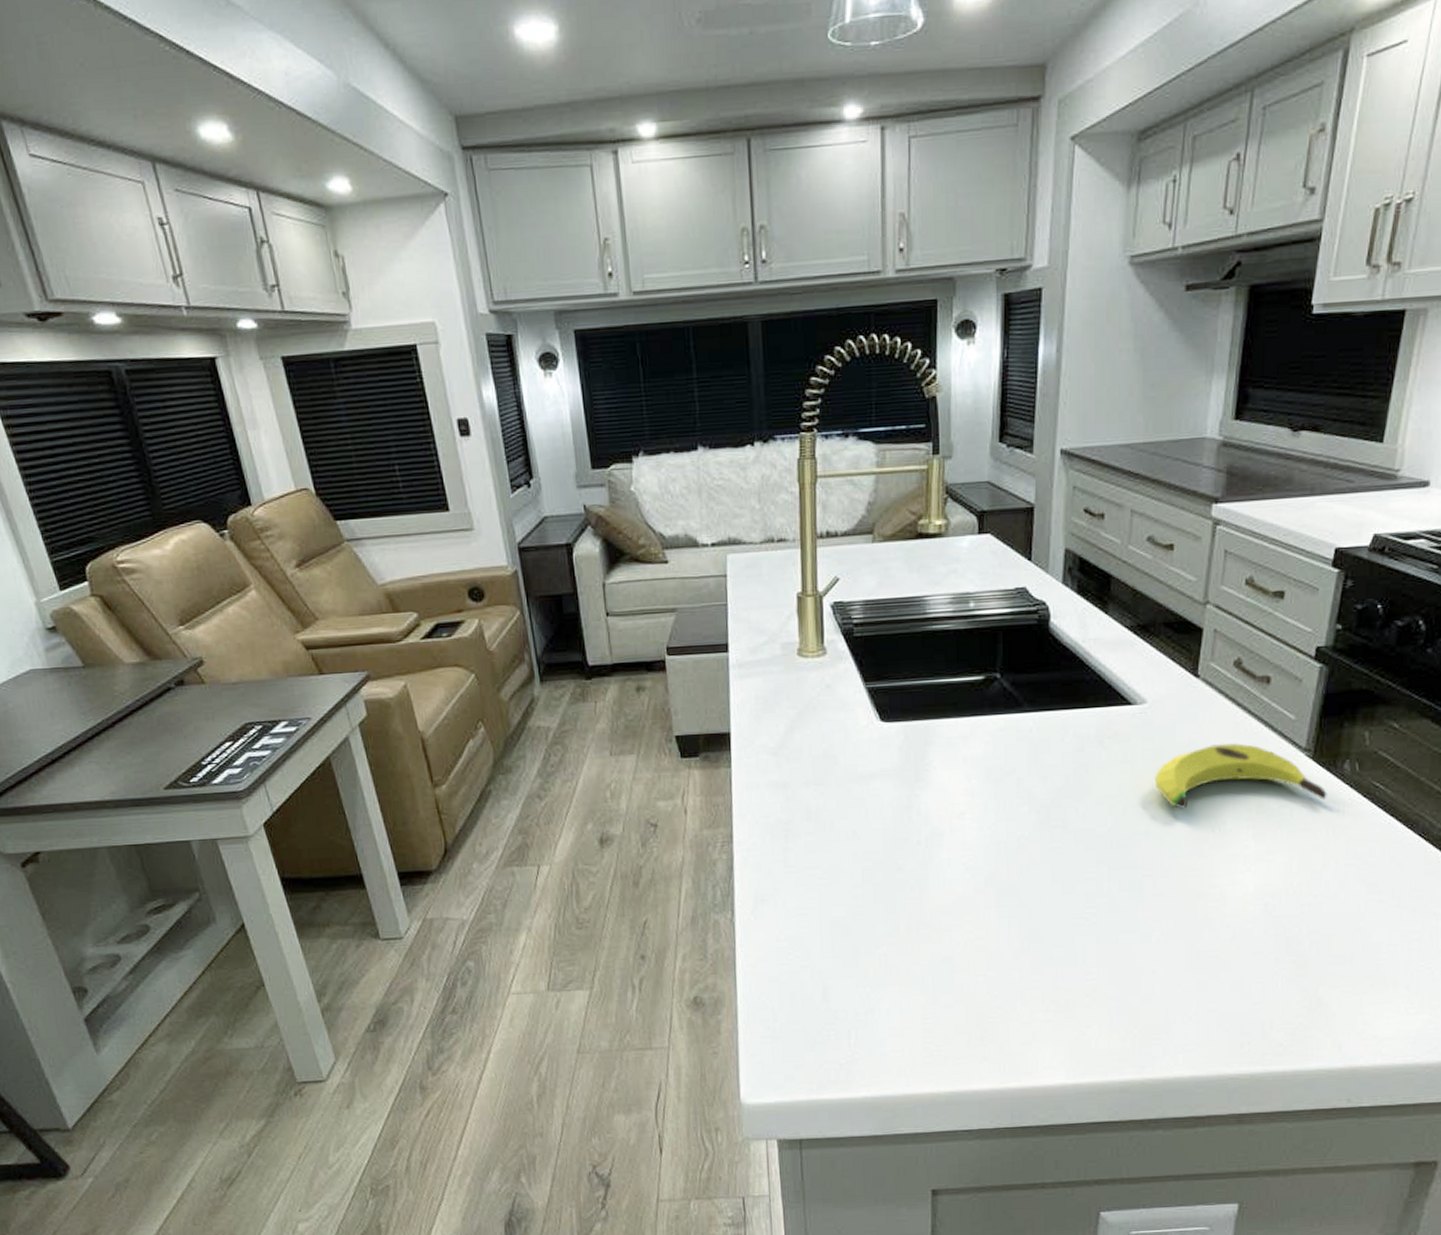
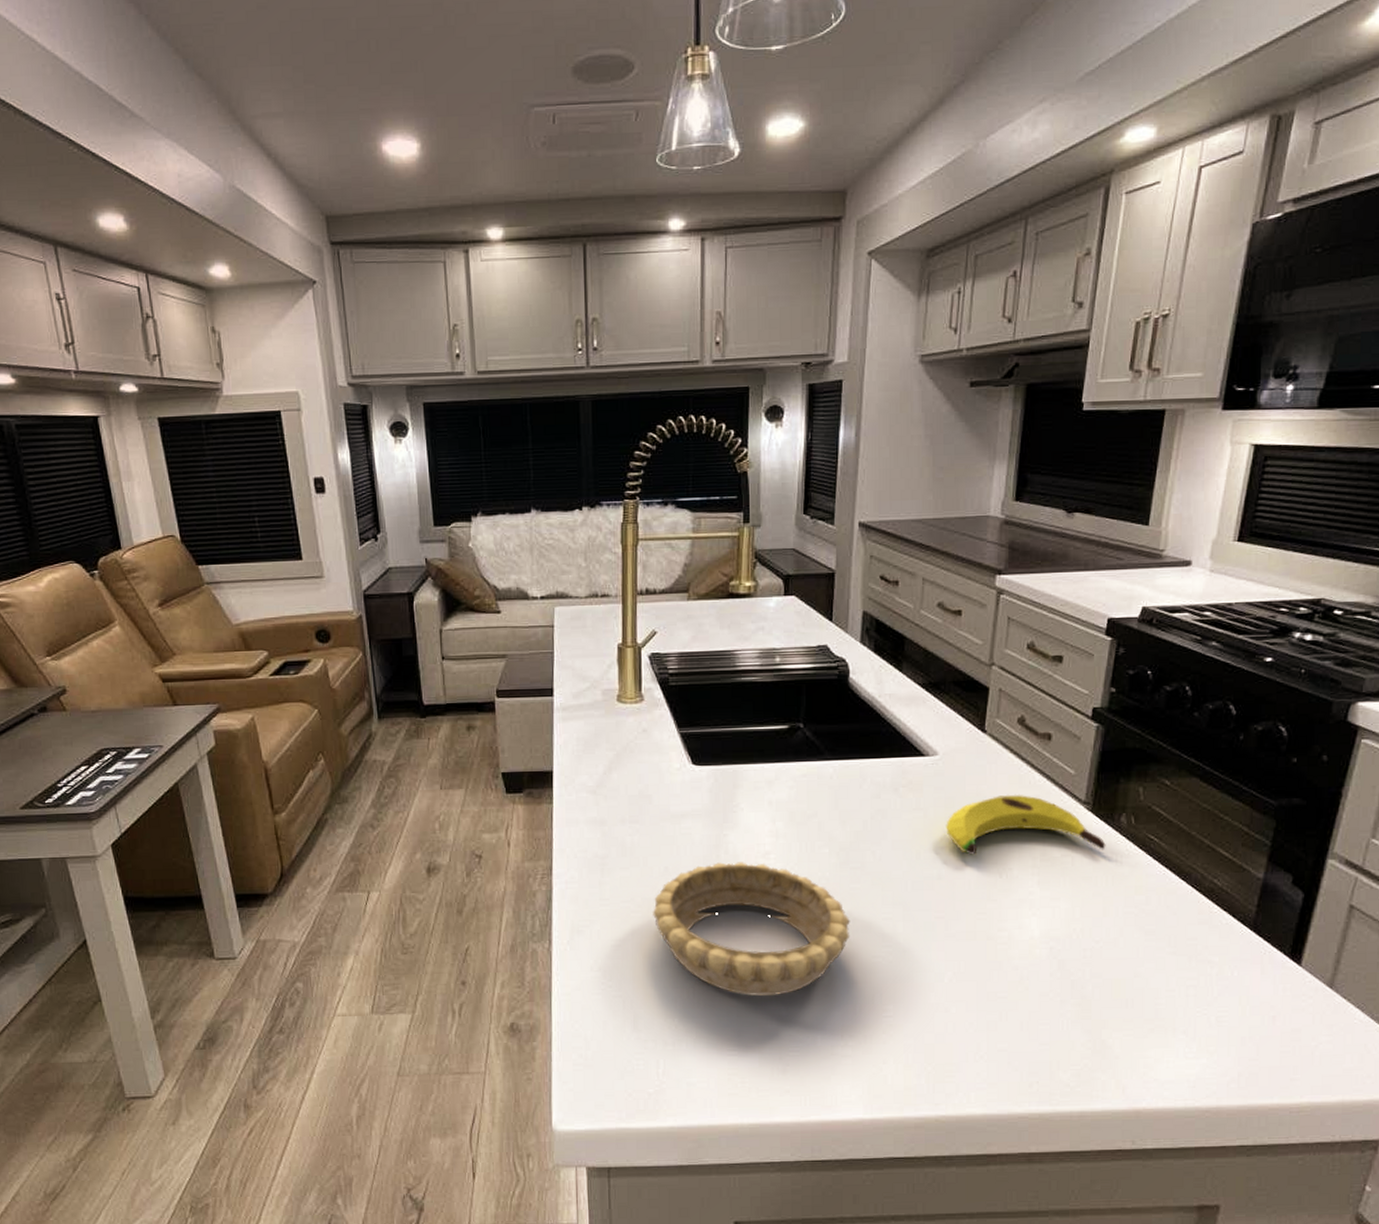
decorative bowl: none [841,823,1052,962] -> present [653,862,850,996]

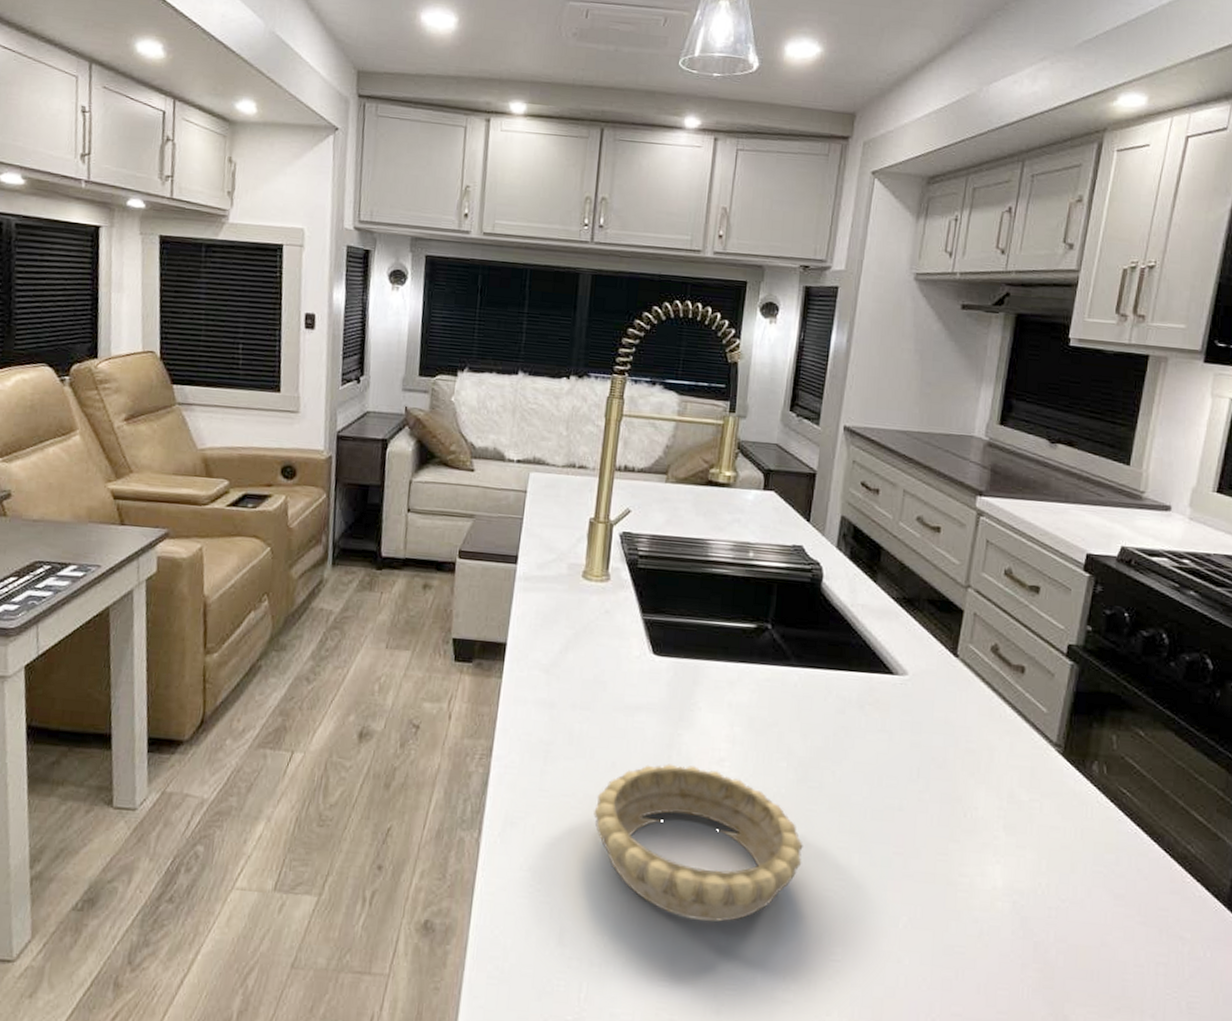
banana: present [946,794,1106,855] -> none [911,726,1076,799]

